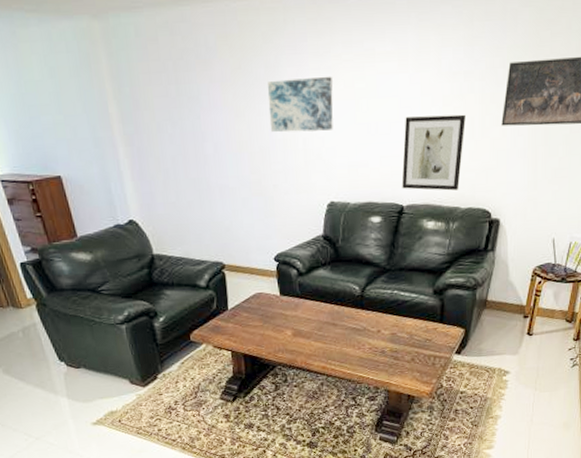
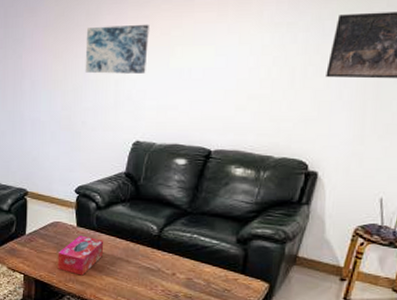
tissue box: none [264,304,310,345] -> present [57,235,104,276]
wall art: present [402,114,466,191] -> none [211,64,286,139]

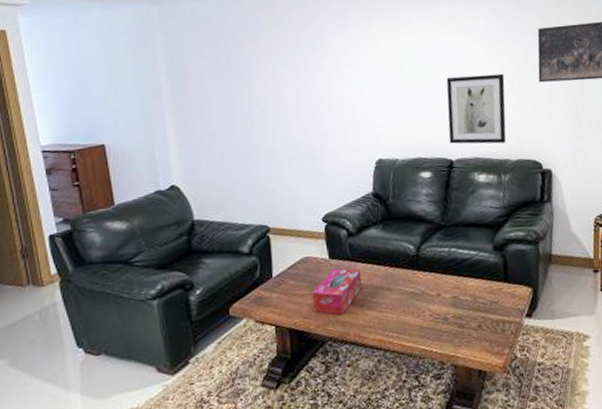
wall art: present [85,24,149,74] -> none [313,45,378,96]
wall art: none [211,64,286,139] -> present [446,73,506,144]

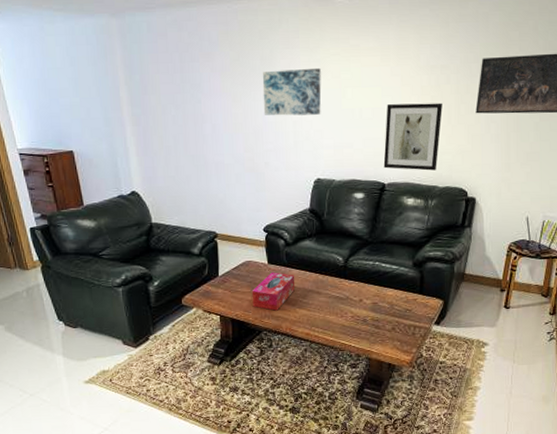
wall art: none [313,45,378,96] -> present [262,67,321,116]

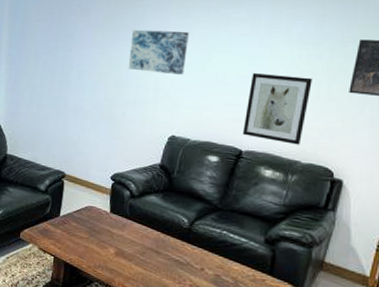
tissue box: present [252,272,295,311] -> none [88,221,136,263]

